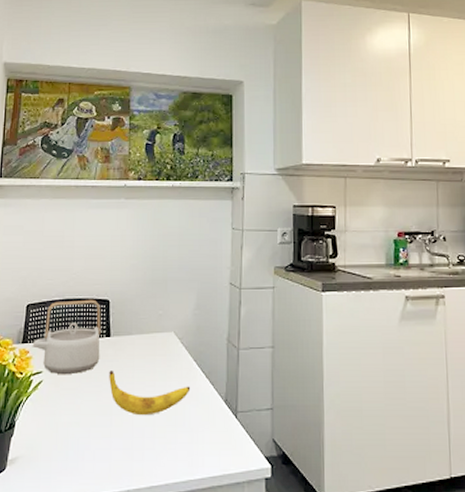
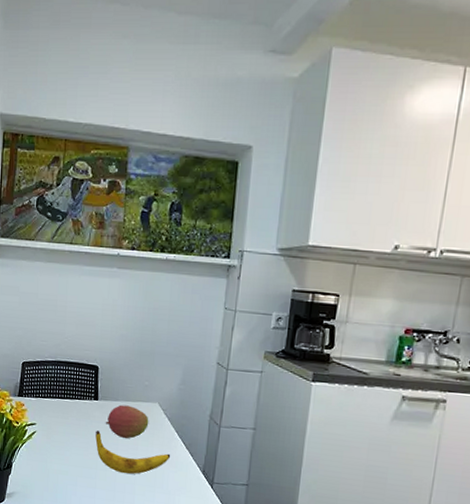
teapot: present [32,299,102,374] -> none [27,362,91,429]
fruit: none [119,338,165,376] -> present [105,404,149,439]

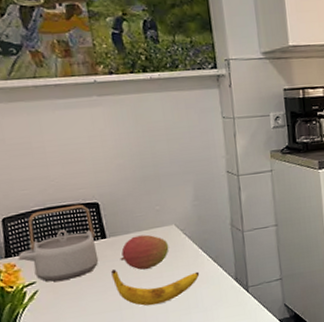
teapot: none [27,362,91,429] -> present [17,204,99,282]

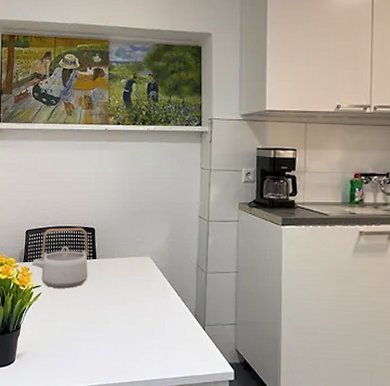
banana: present [111,269,200,306] -> none [96,287,165,325]
fruit: present [120,234,169,270] -> none [104,261,143,292]

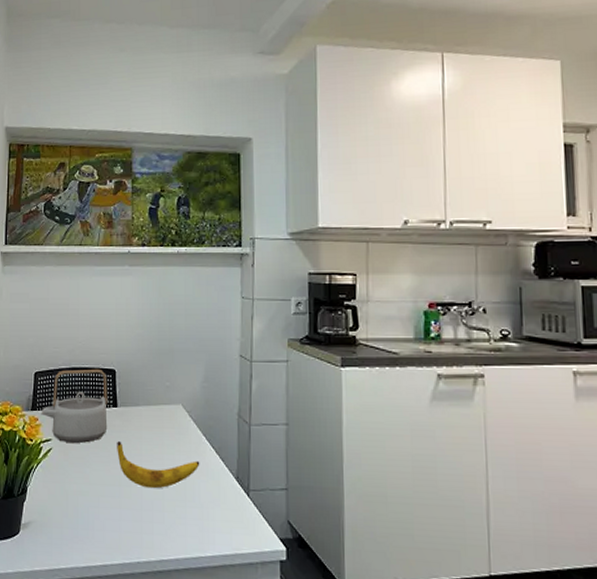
banana: none [96,287,165,325] -> present [117,441,200,489]

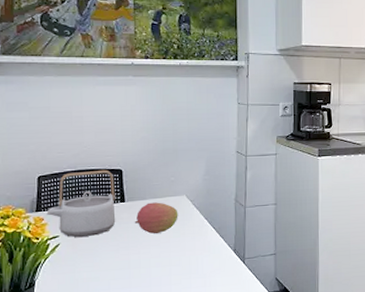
banana: present [117,441,200,489] -> none [125,231,203,268]
fruit: none [126,410,173,448] -> present [134,202,178,234]

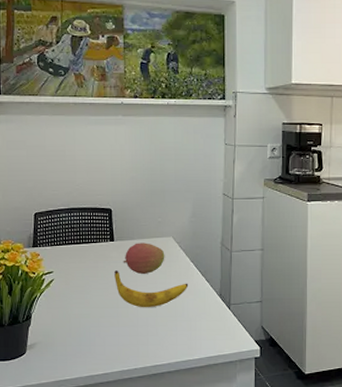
teapot: present [46,169,116,237] -> none [42,208,106,273]
banana: none [125,231,203,268] -> present [114,270,189,308]

